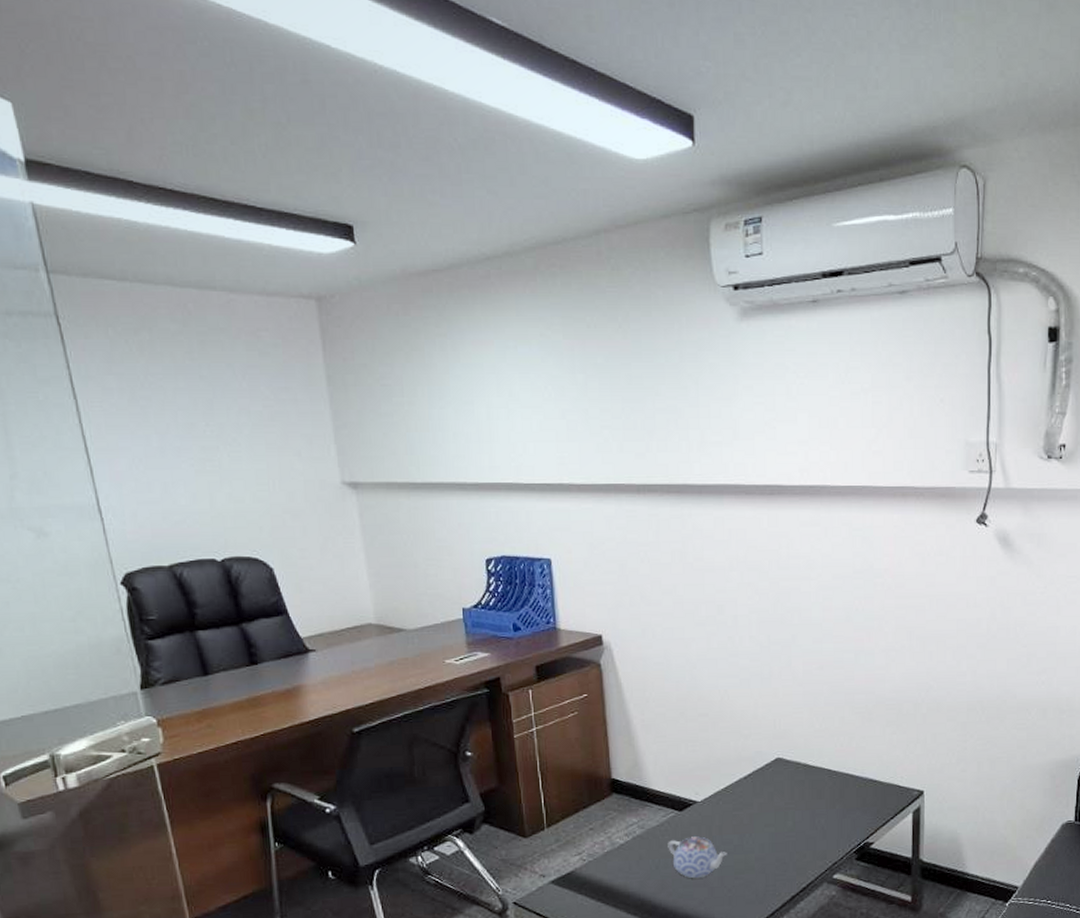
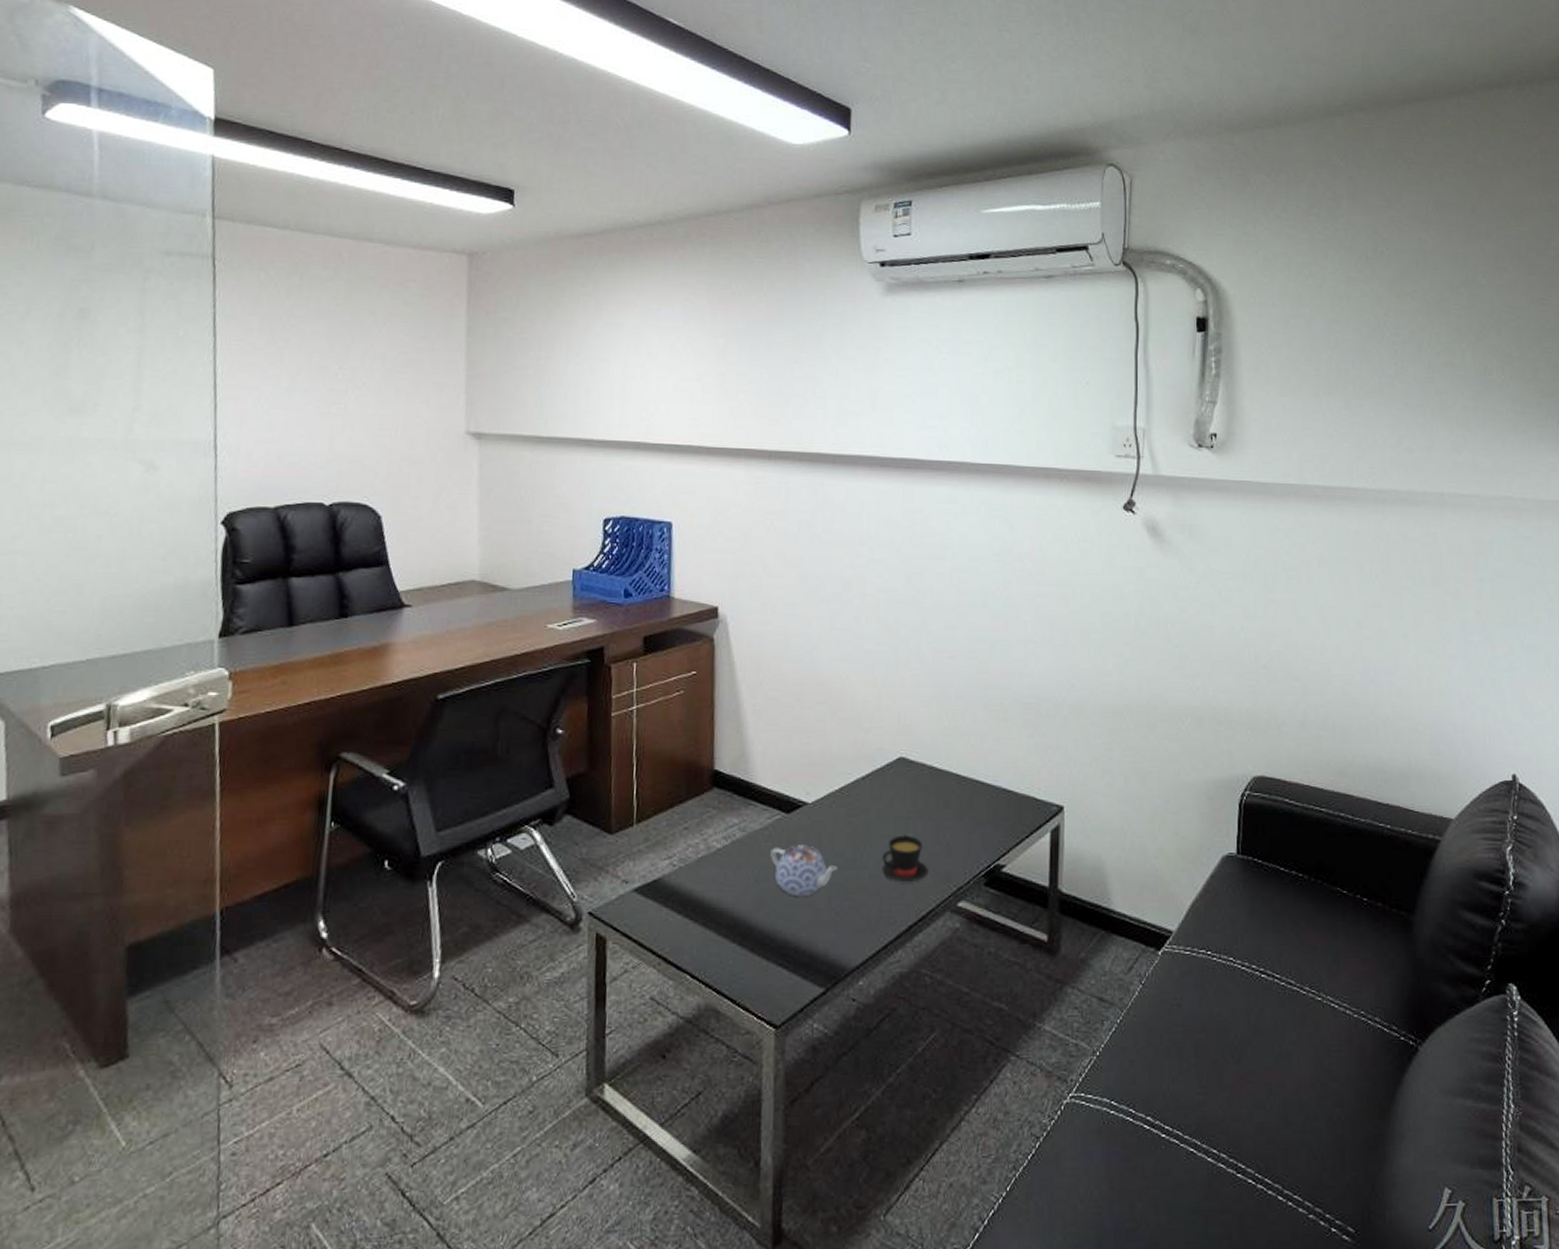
teacup: none [766,823,806,862] -> present [882,835,928,883]

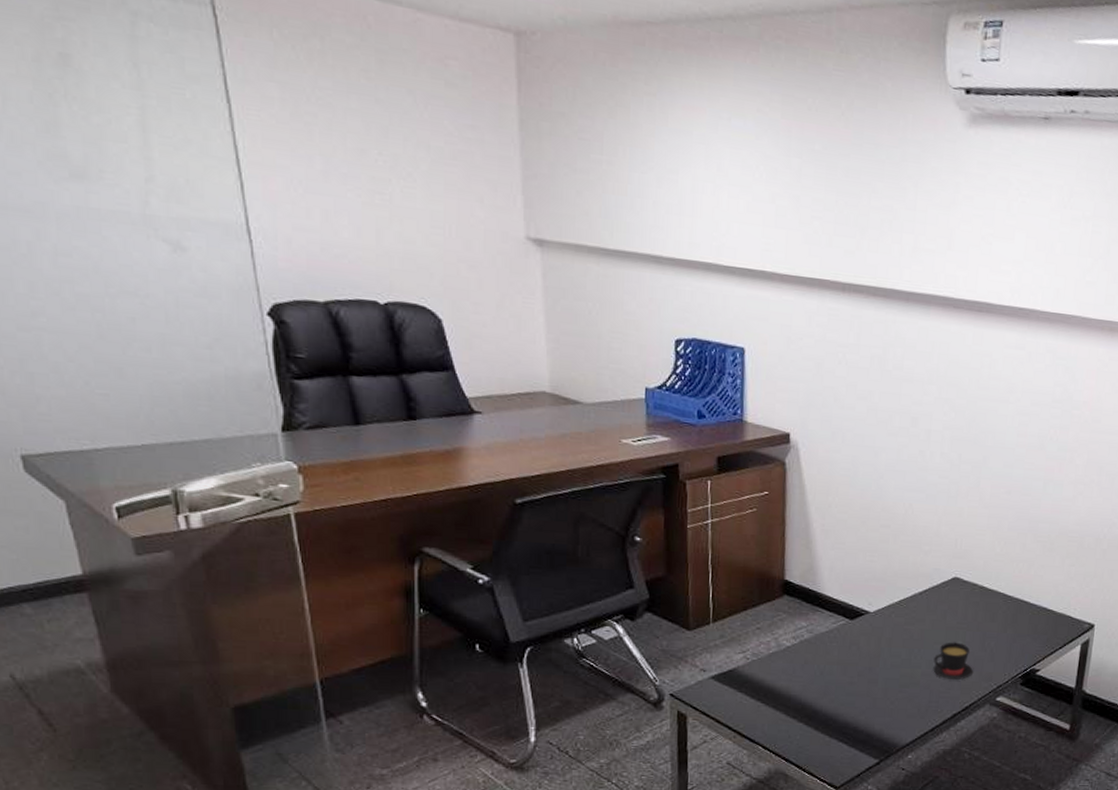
teapot: present [770,845,837,897] -> none [835,646,894,688]

